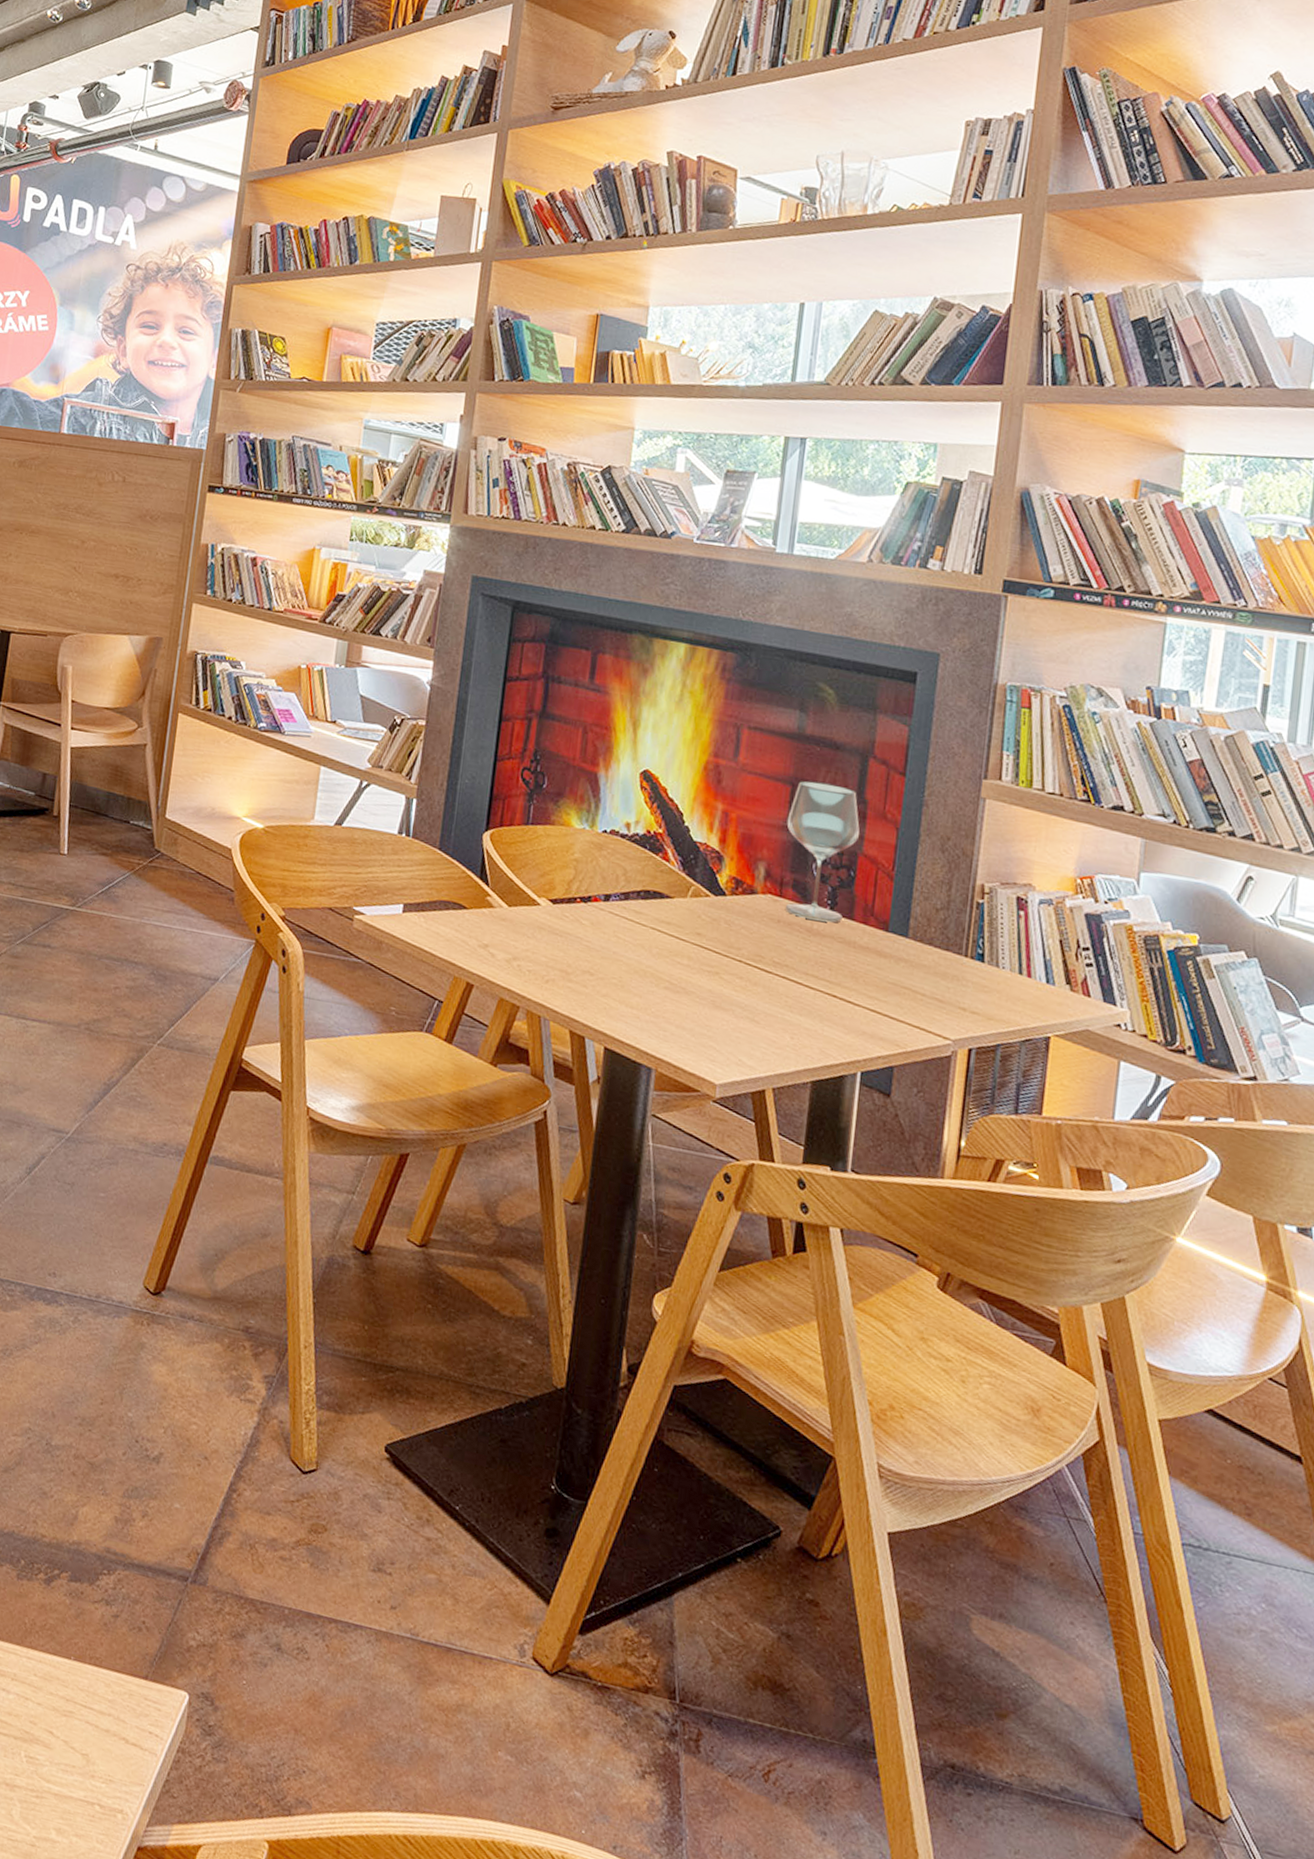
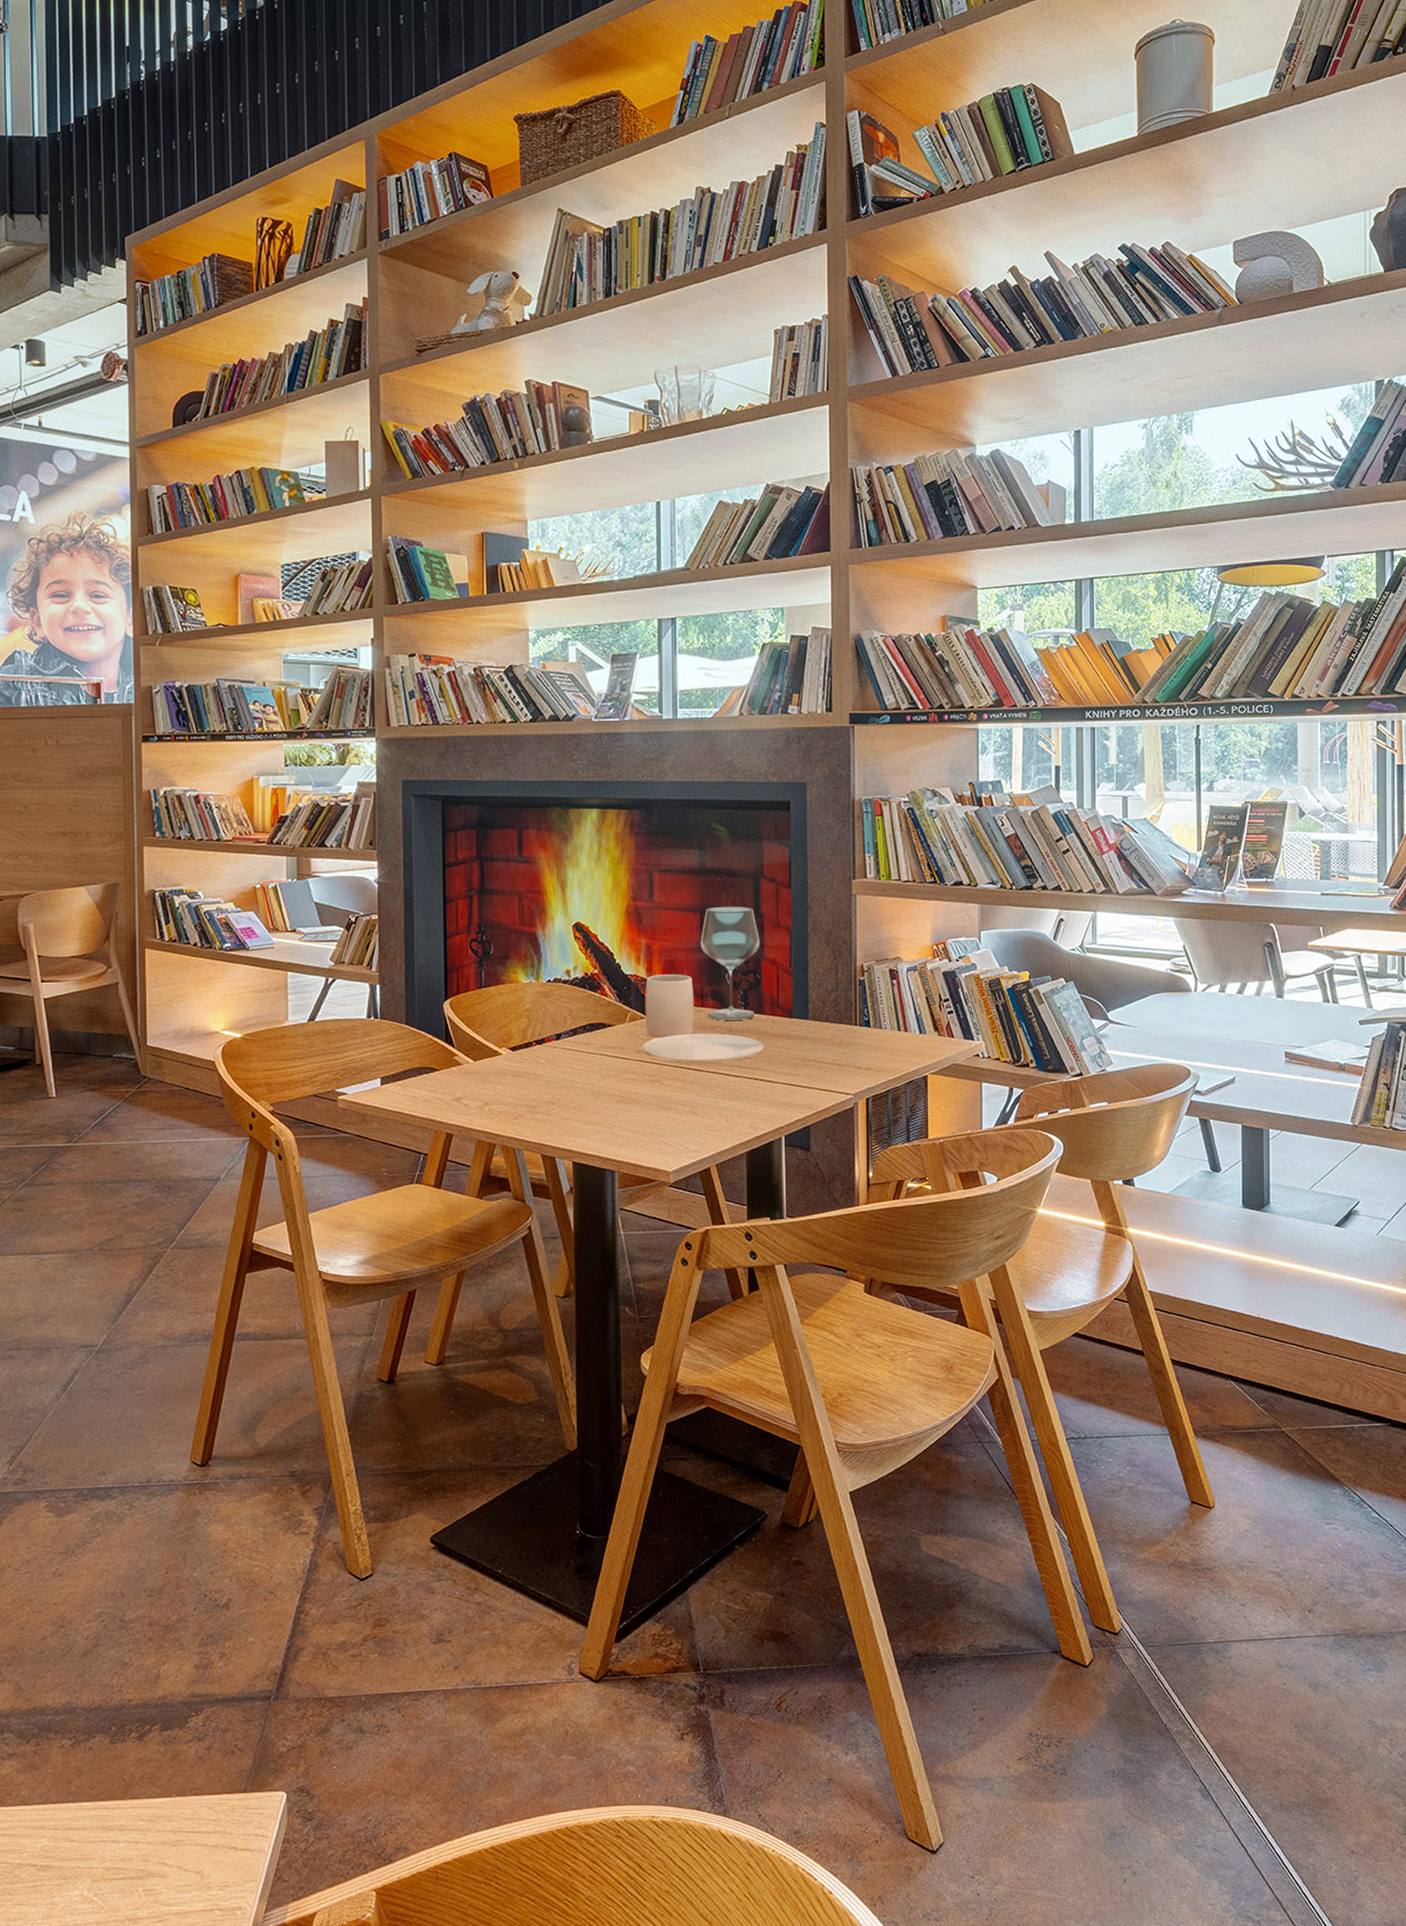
plate: none [702,922,850,969] -> present [642,1033,765,1063]
mug: none [710,848,773,927] -> present [645,974,695,1038]

